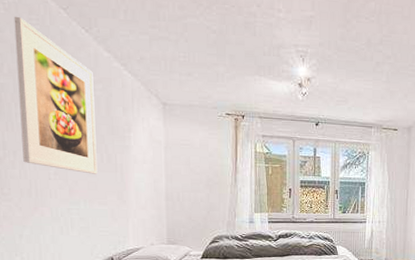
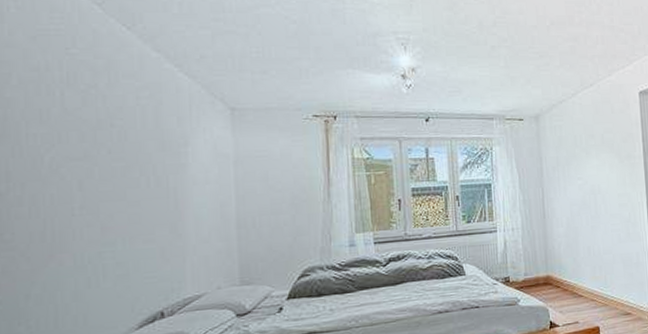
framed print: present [14,16,98,174] -> none [29,15,142,204]

